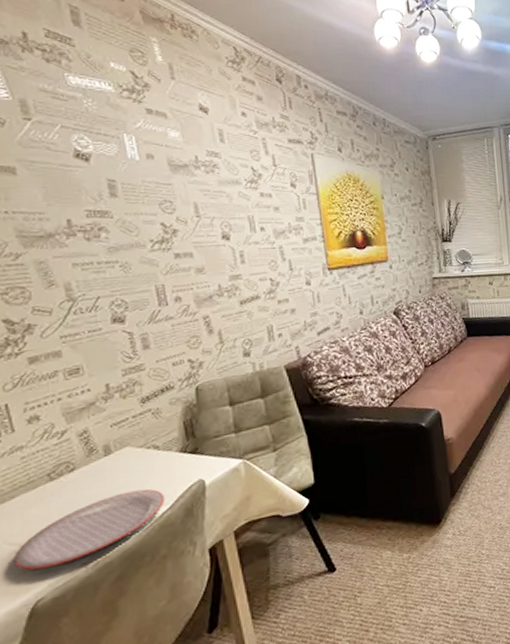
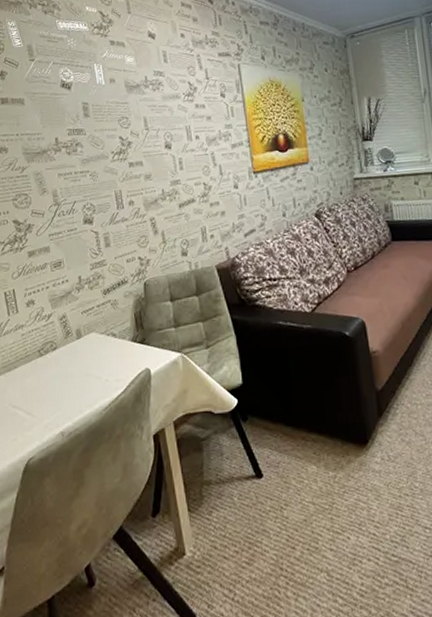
plate: present [13,488,166,570] -> none [15,372,120,432]

